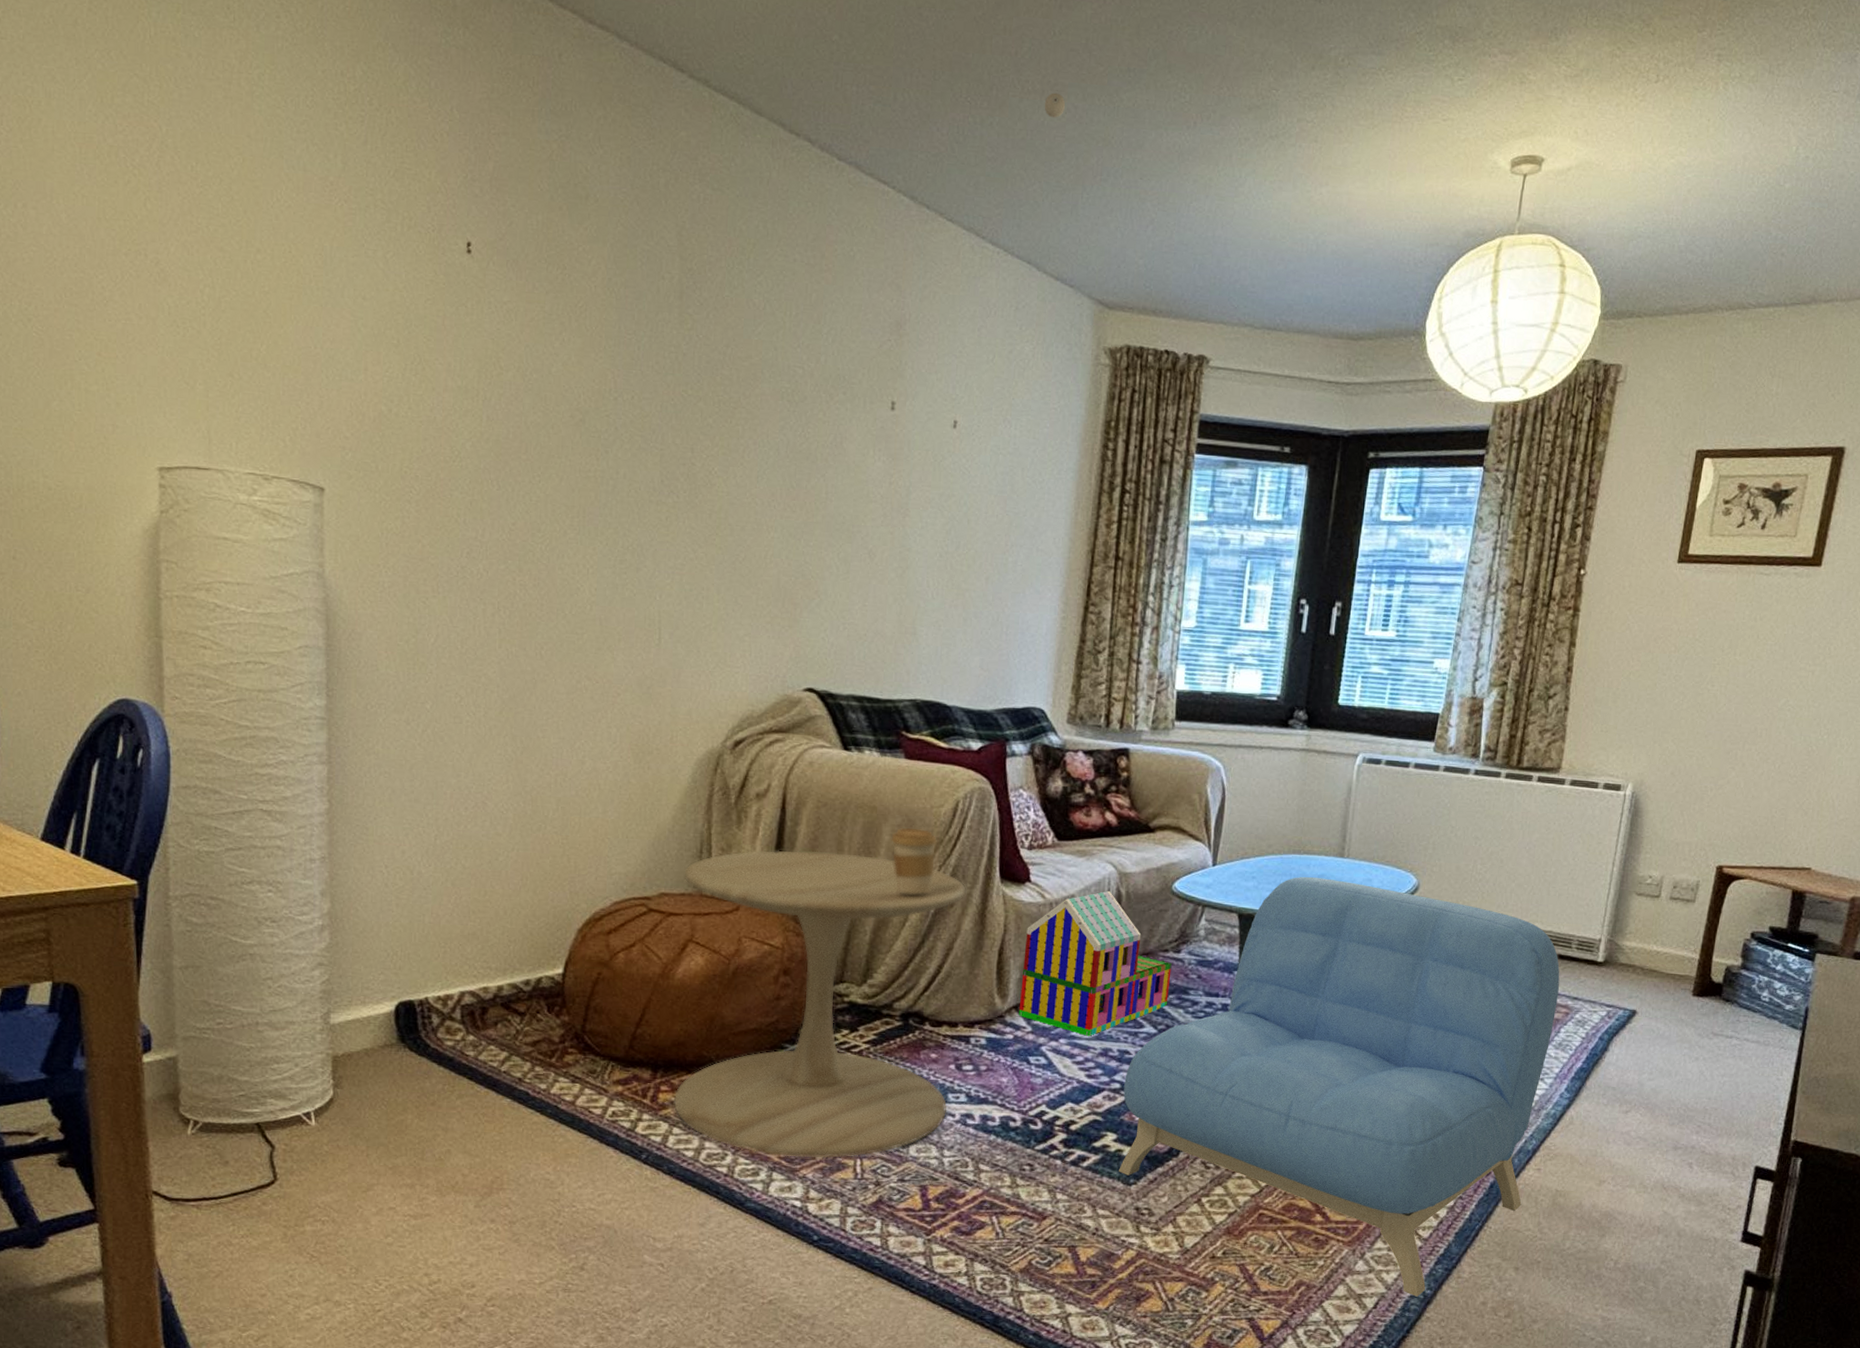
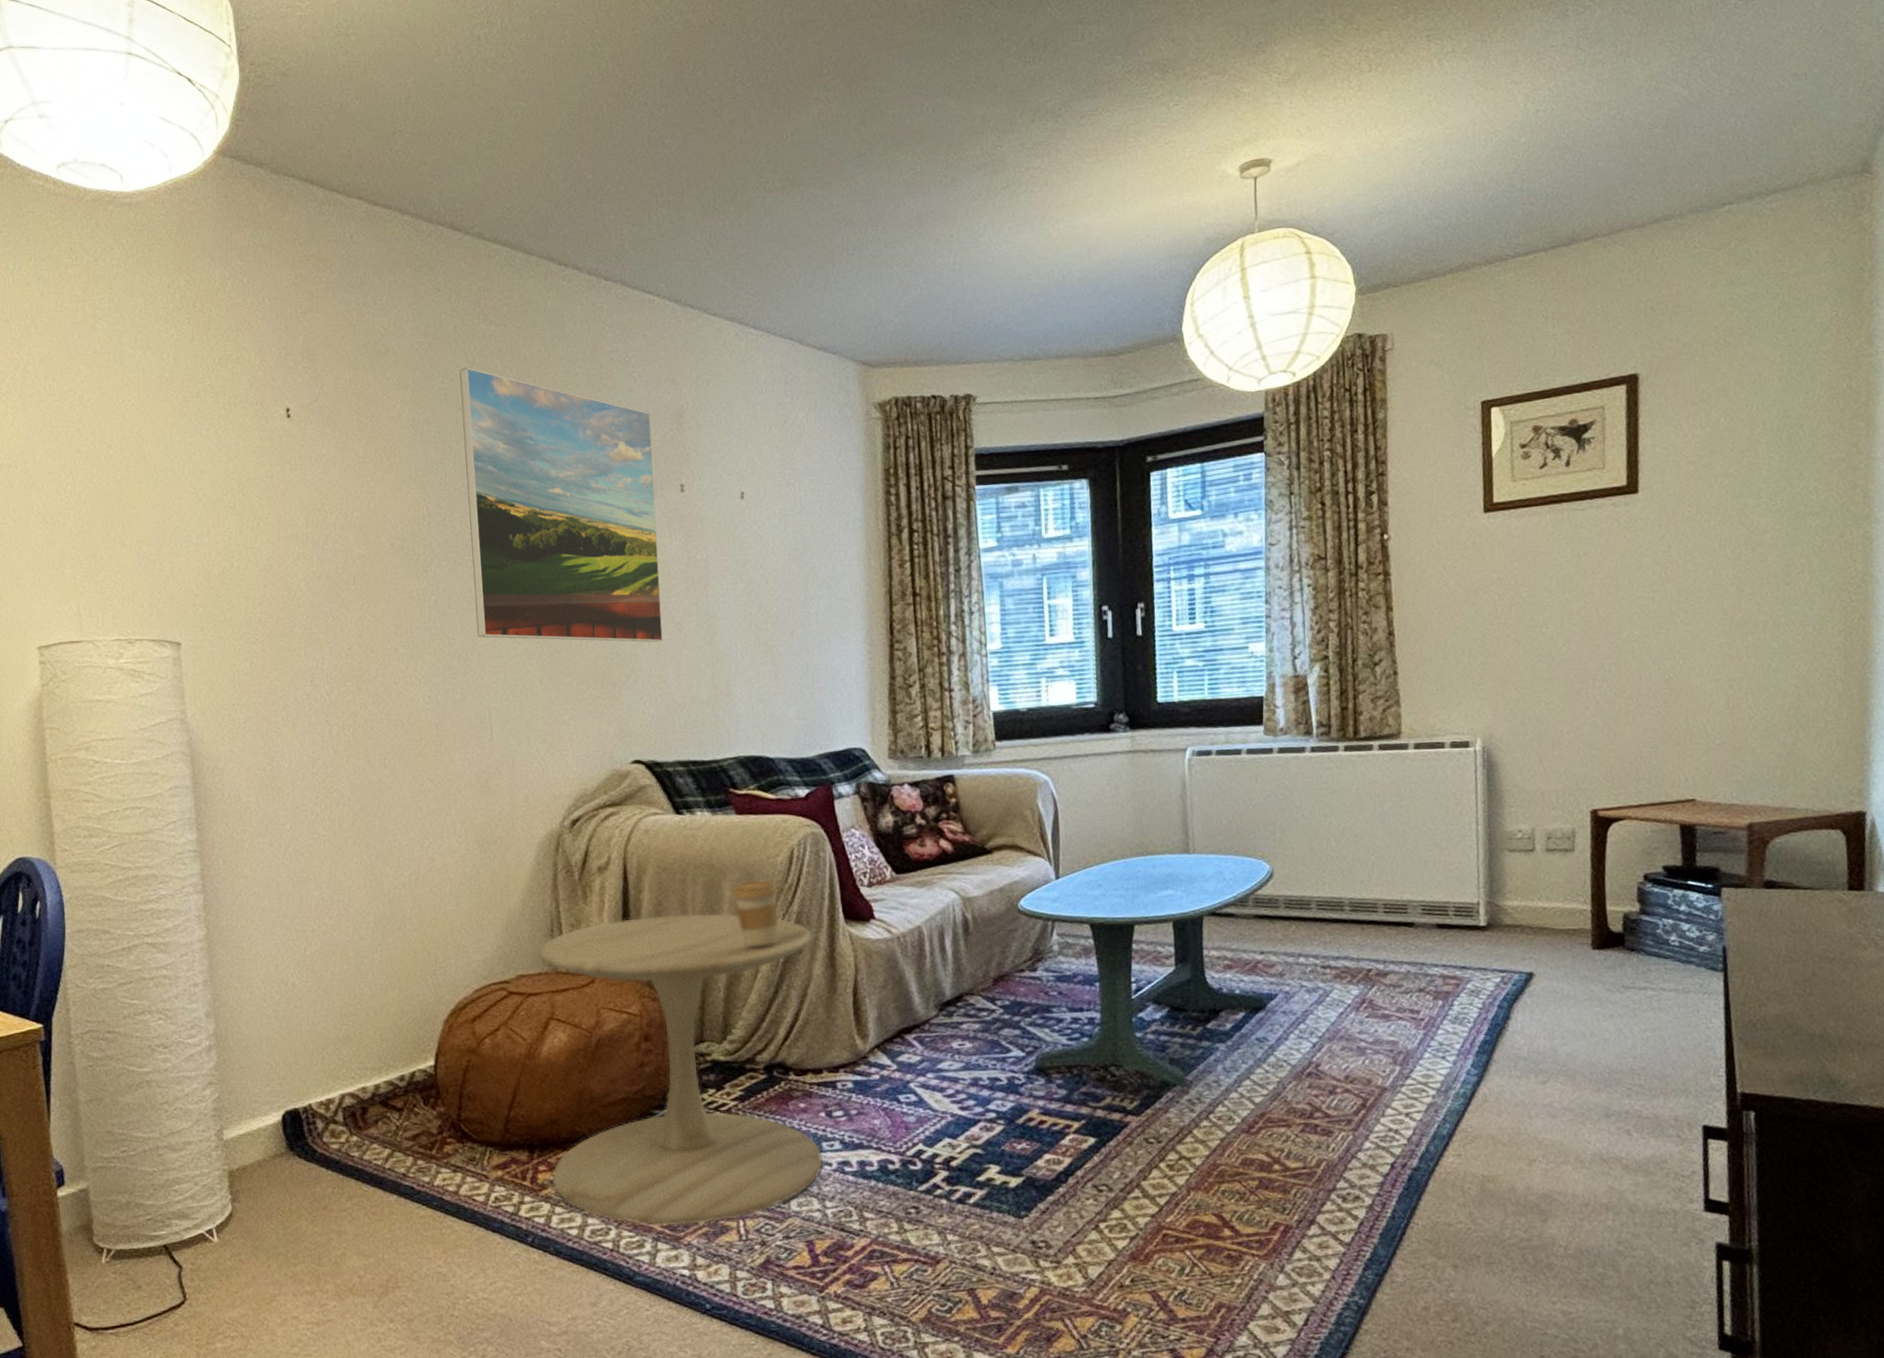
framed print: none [655,231,869,568] -> present [459,367,663,643]
toy house: present [1018,890,1172,1036] -> none [878,917,1032,1068]
eyeball: present [1044,92,1066,118] -> none [786,186,806,209]
armchair: present [1119,876,1560,1297] -> none [999,876,1447,1308]

